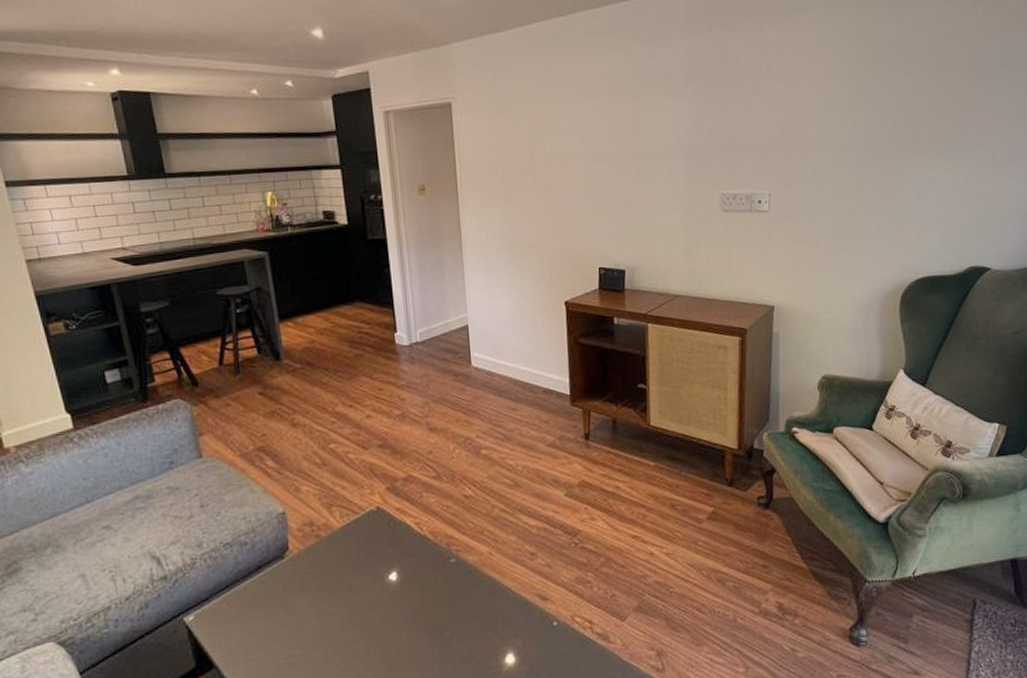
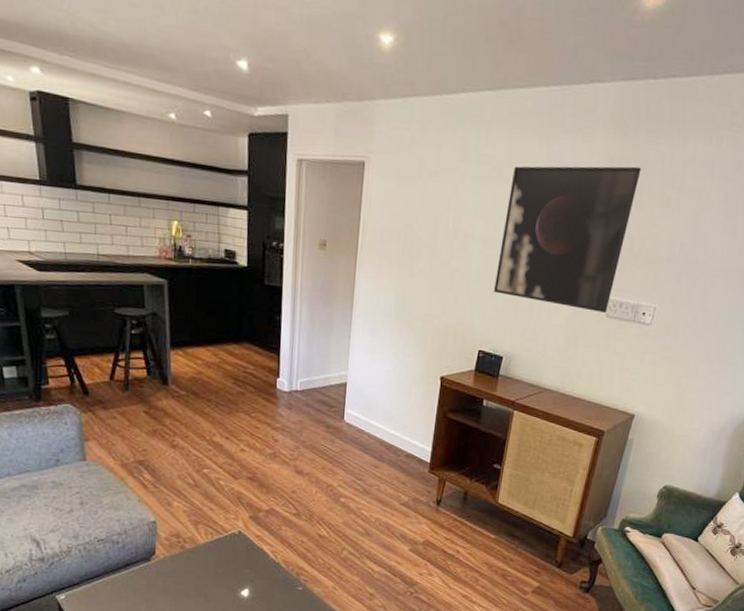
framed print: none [599,62,725,208] -> present [494,166,642,313]

